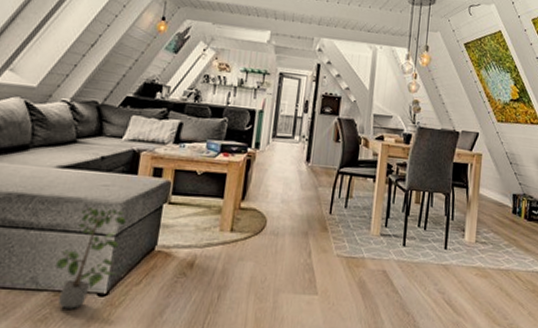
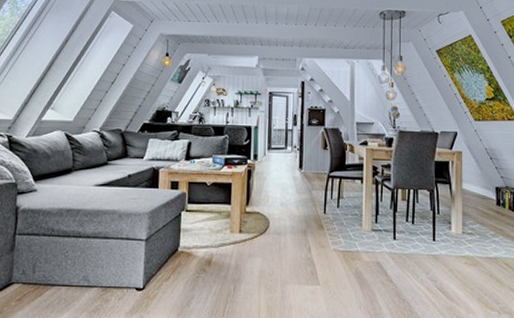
potted plant: present [55,206,126,309] -> none [101,216,153,301]

